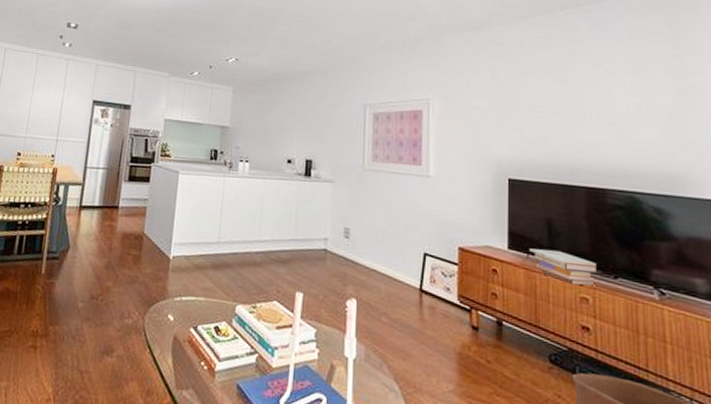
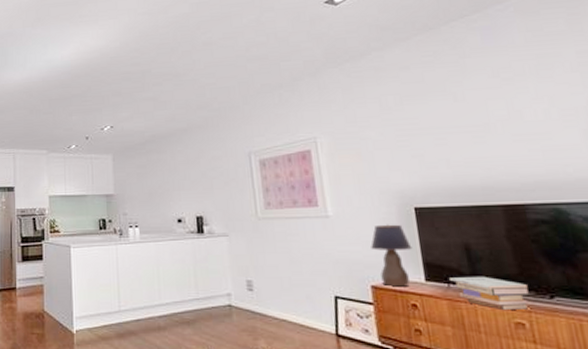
table lamp: none [464,190,501,252] -> present [371,224,412,287]

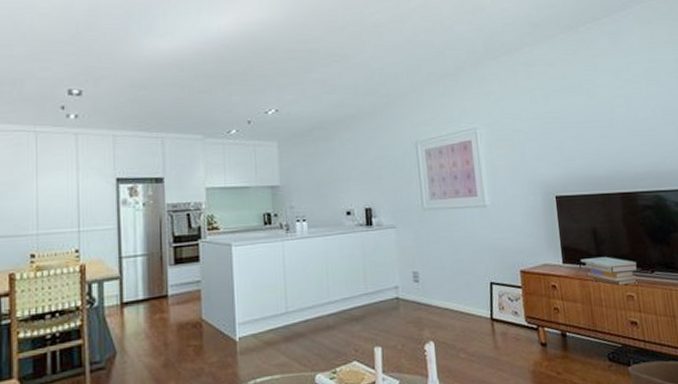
table lamp: present [371,224,412,287] -> none [520,212,553,271]

